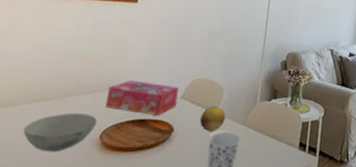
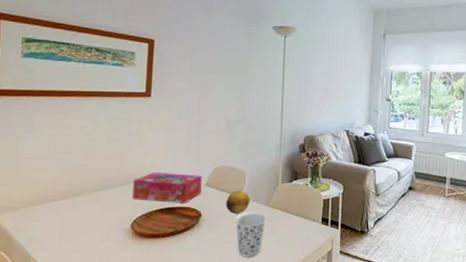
bowl: present [23,112,98,152] -> none [56,206,127,244]

